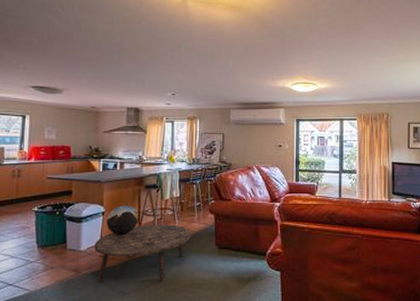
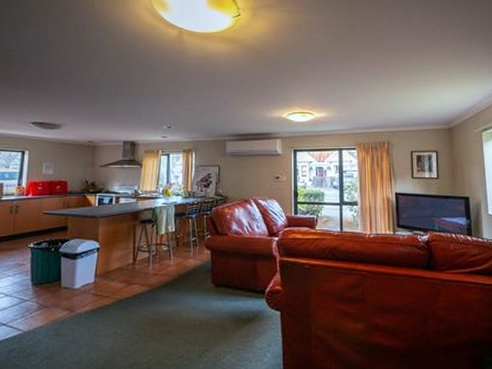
coffee table: present [94,224,192,283] -> none [88,261,187,323]
decorative sphere: present [106,205,139,236] -> none [101,241,134,273]

